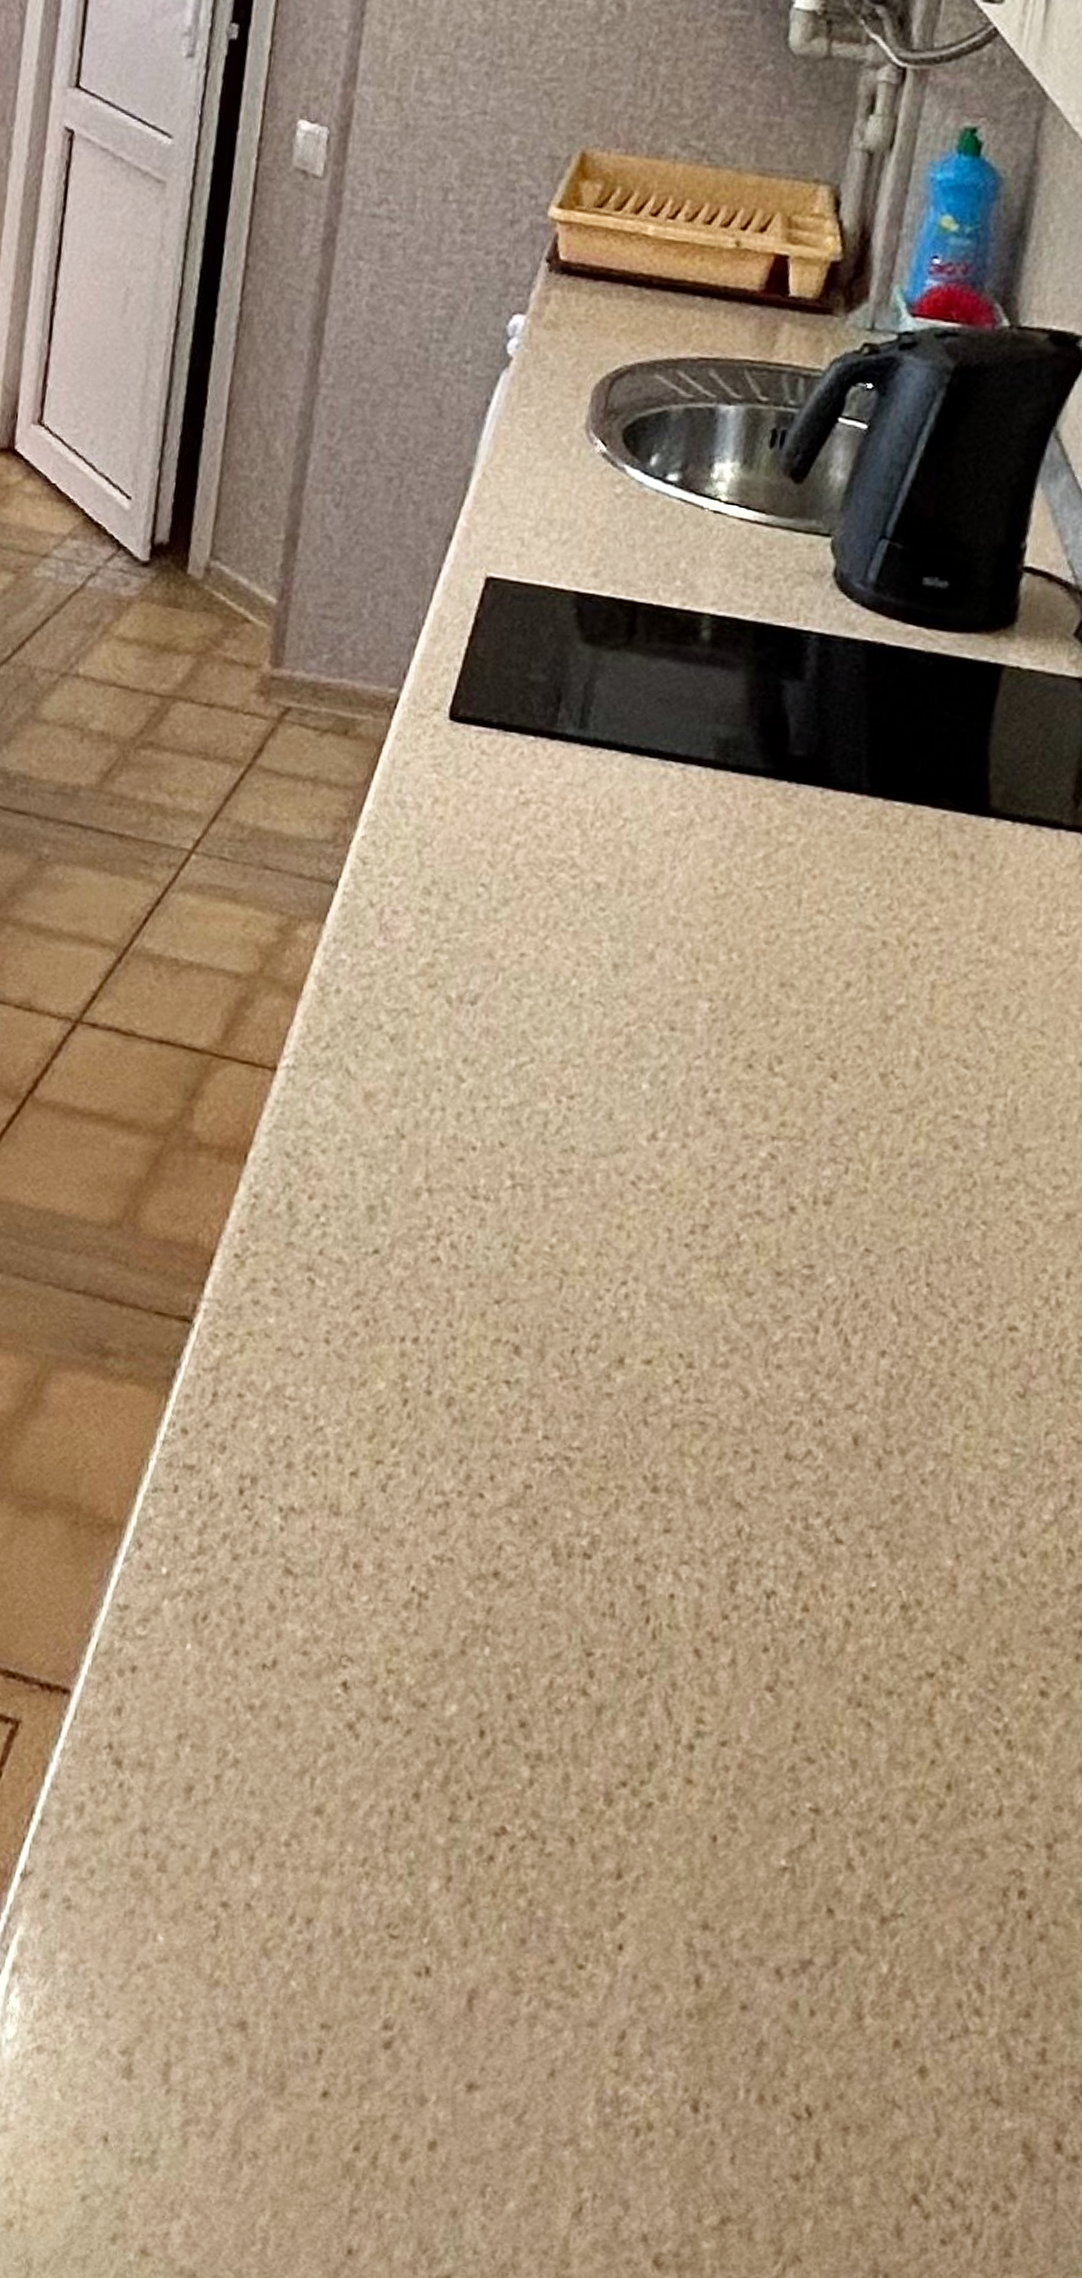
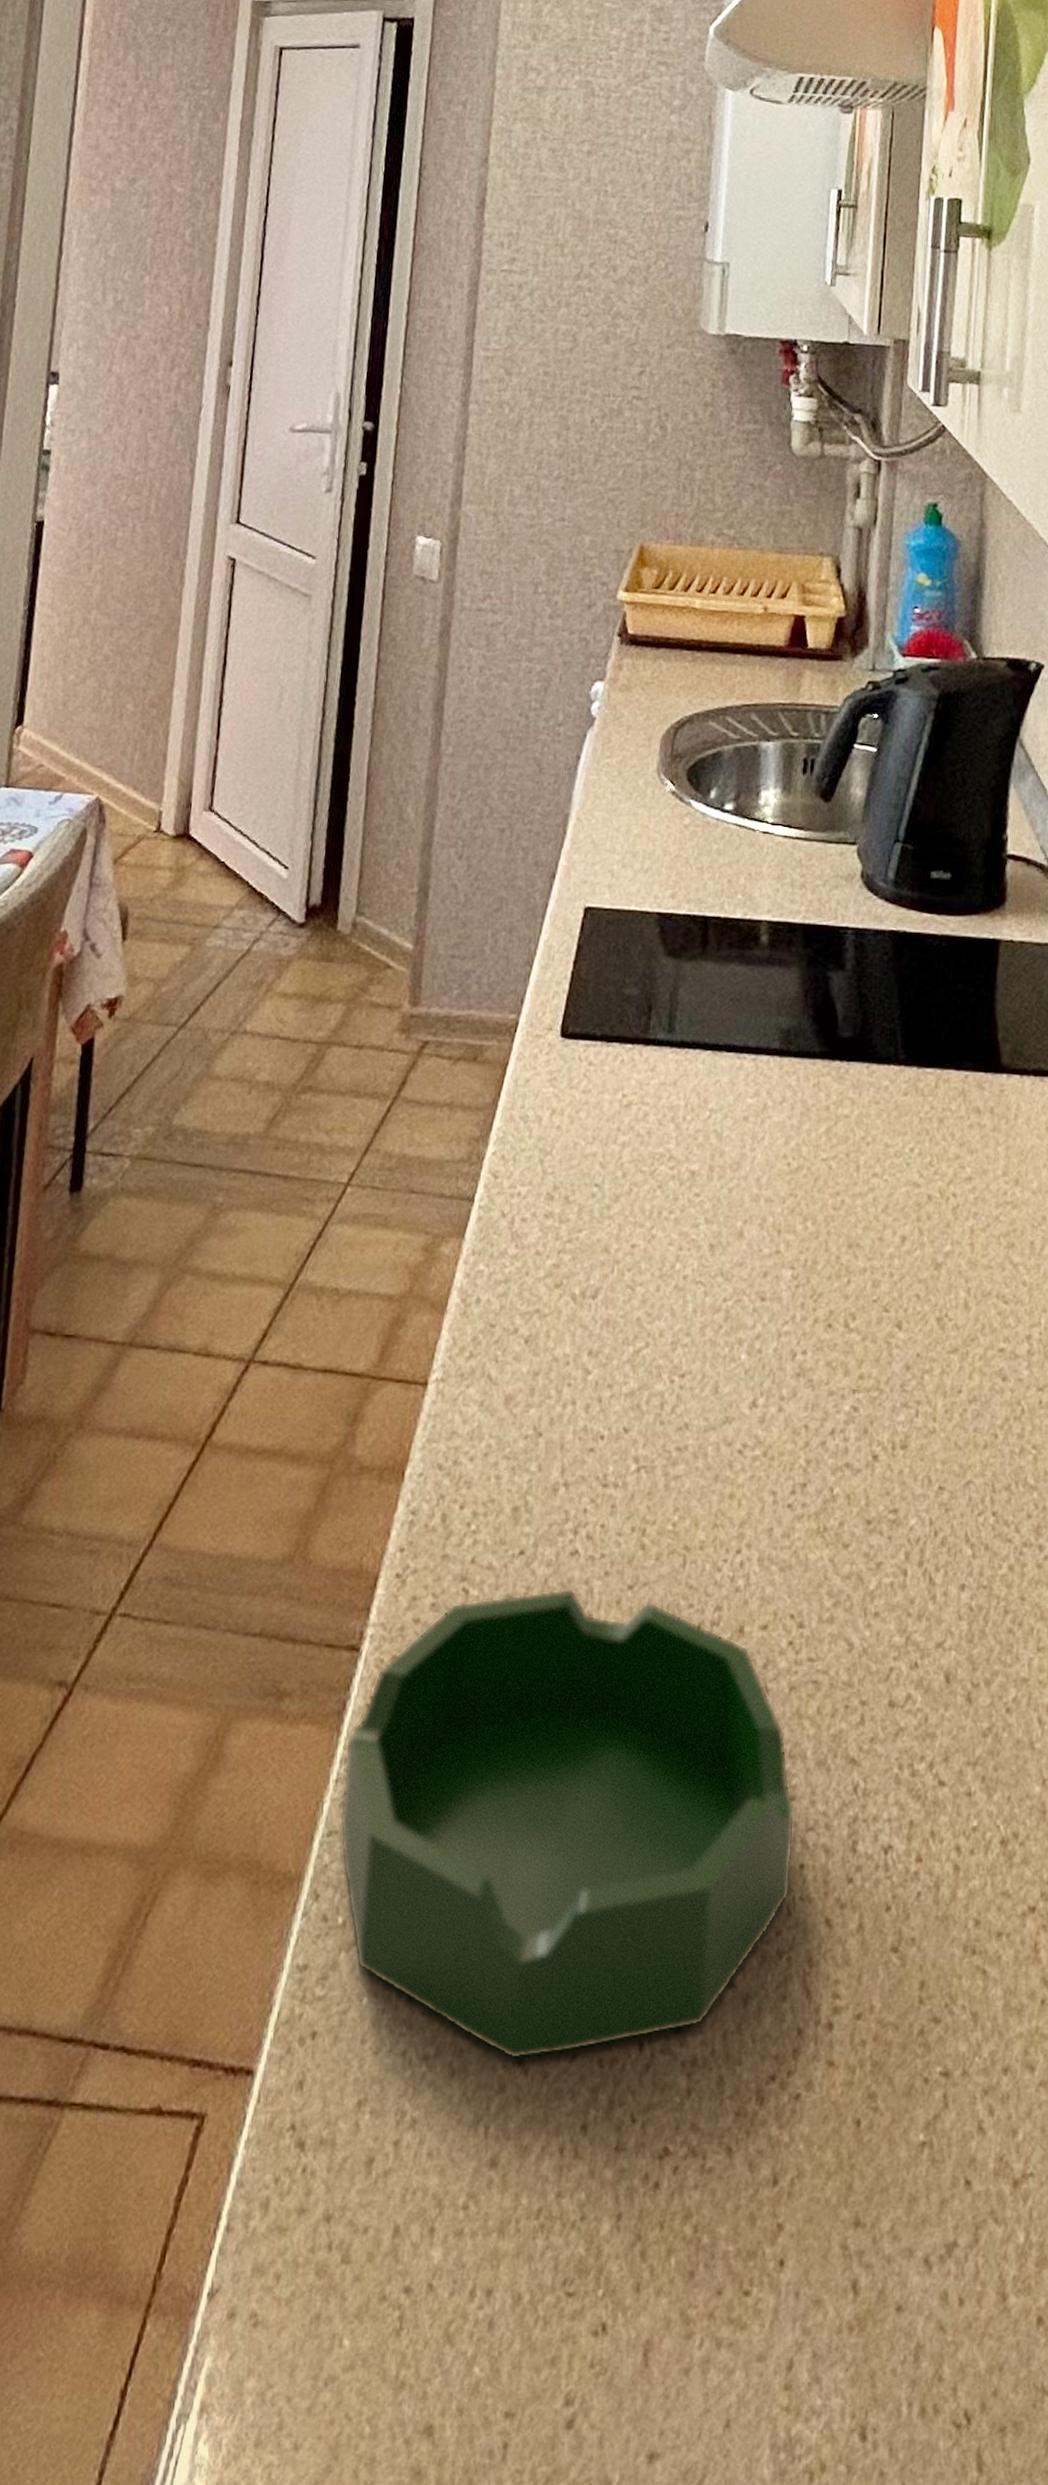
bowl: none [165,1290,670,1727] -> present [339,1588,795,2060]

